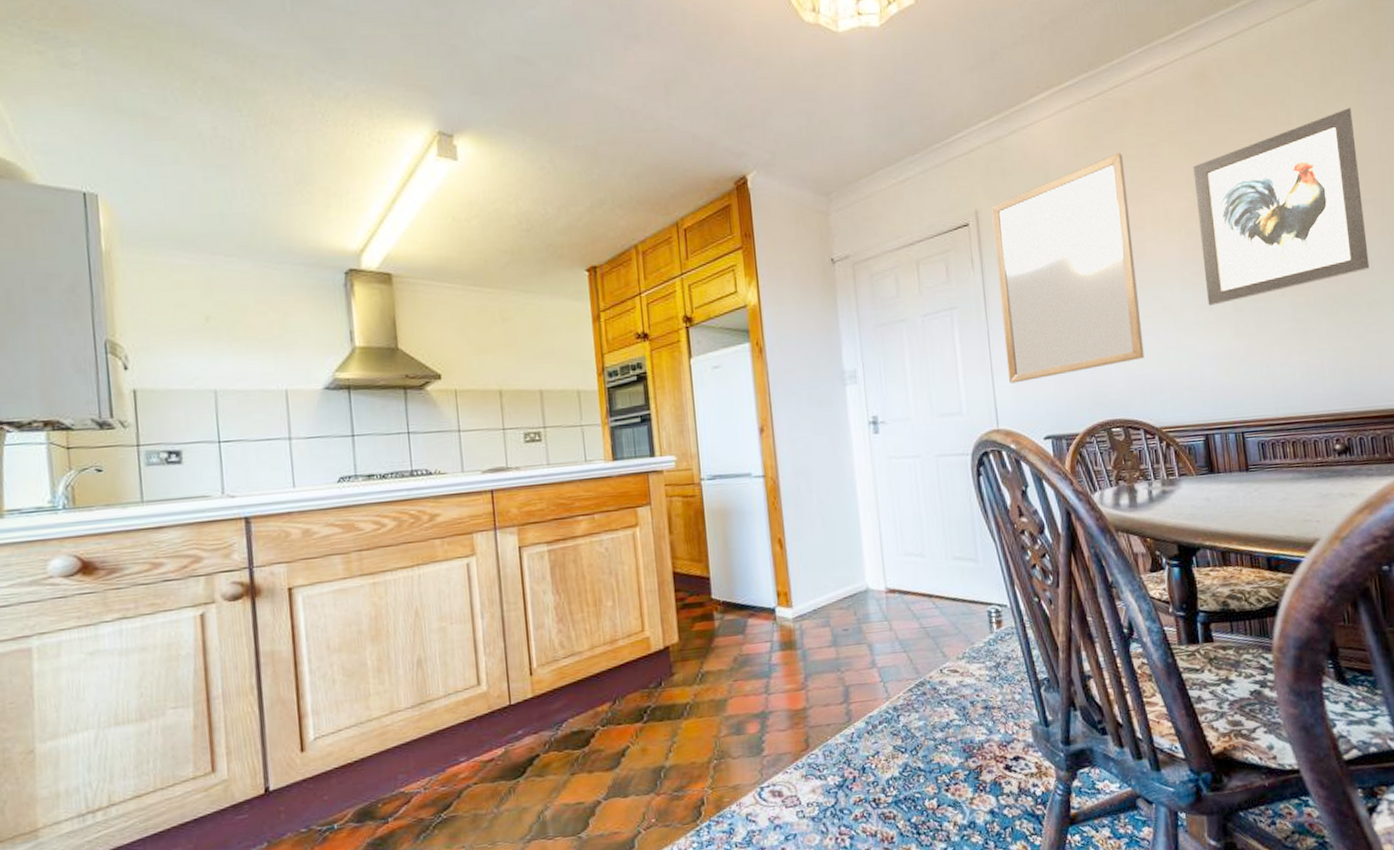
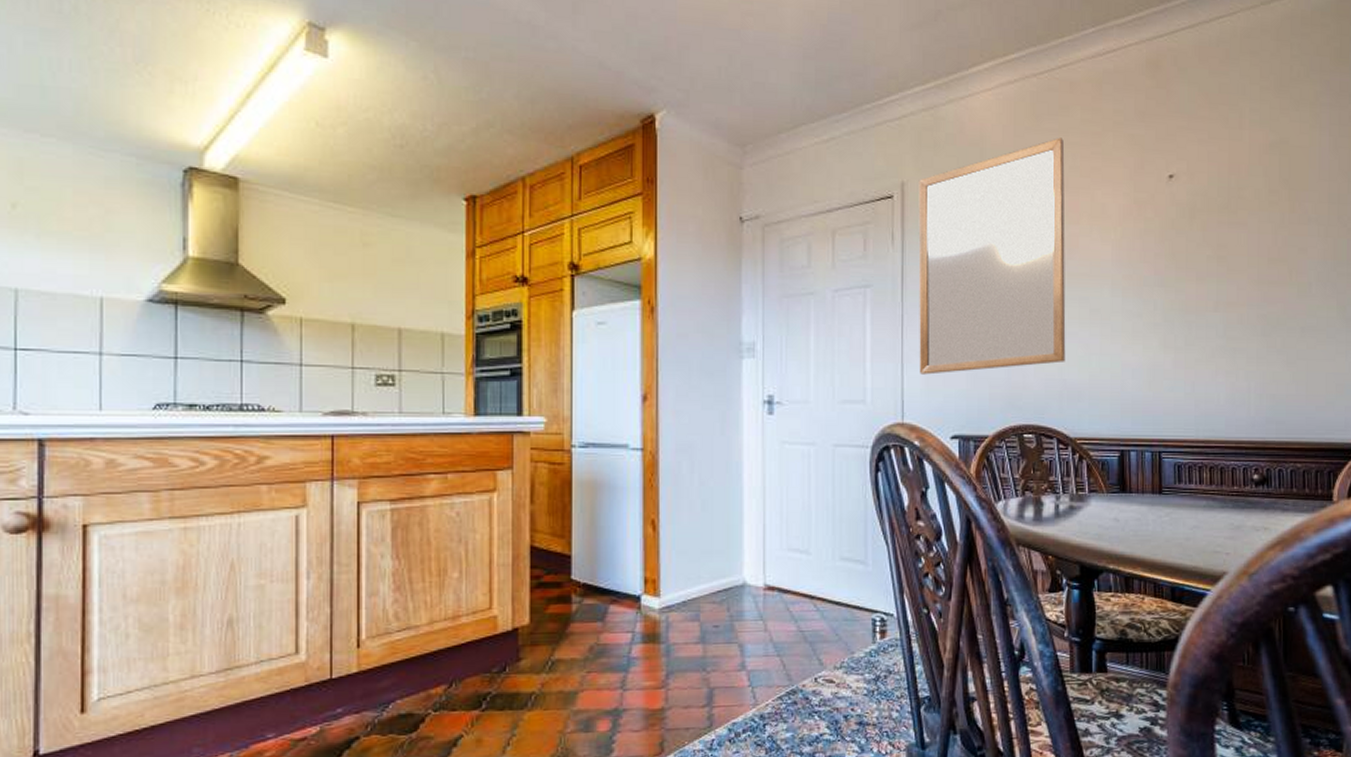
wall art: present [1193,107,1370,306] -> none [1136,118,1308,313]

